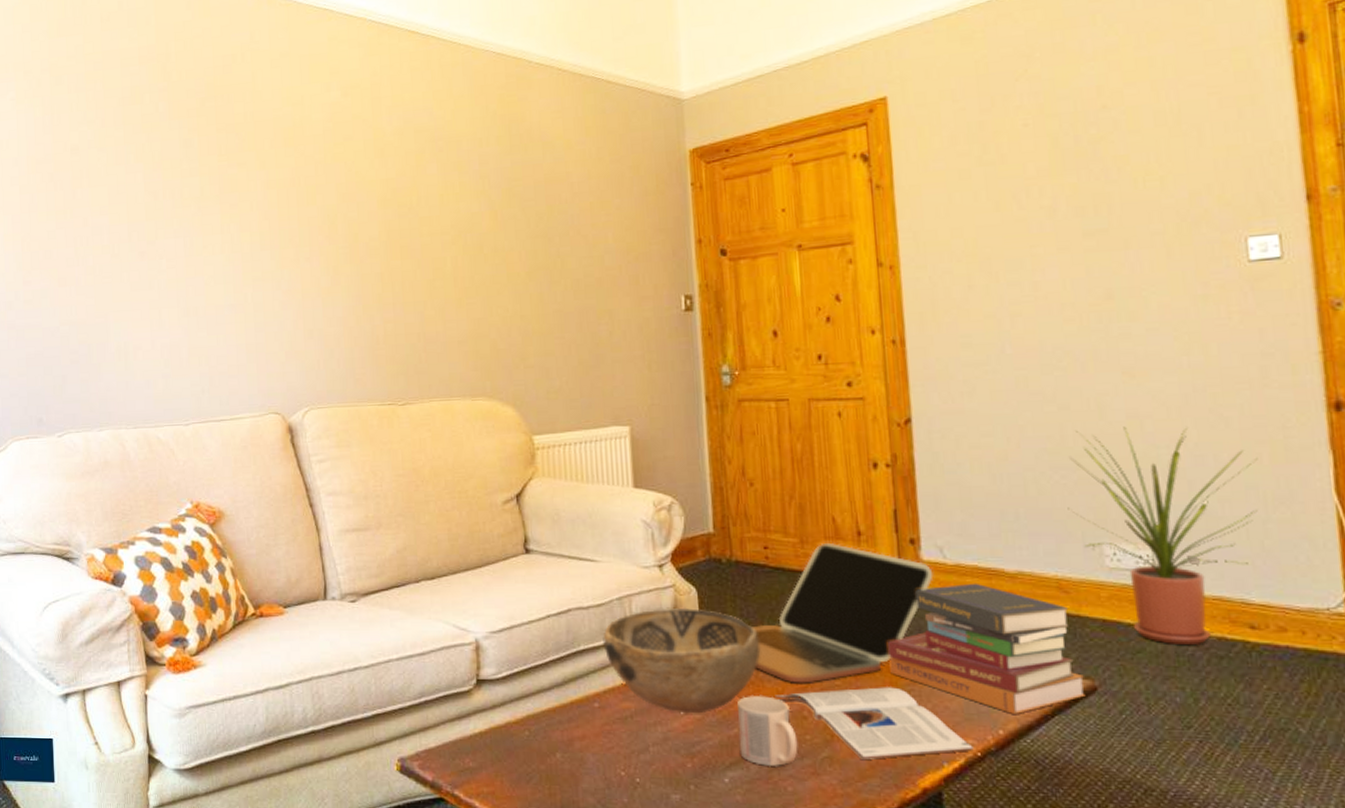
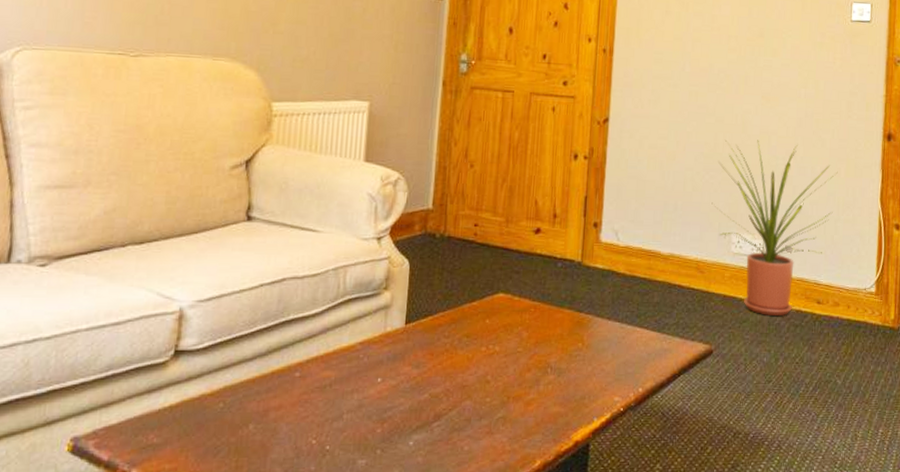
decorative bowl: present [603,607,760,714] -> none [313,278,458,381]
mug: present [737,695,799,767] -> none [426,361,479,429]
laptop: present [752,543,933,683] -> none [451,224,608,350]
magazine: present [775,687,974,761] -> none [465,353,618,419]
books: present [888,583,1086,714] -> none [563,262,705,374]

